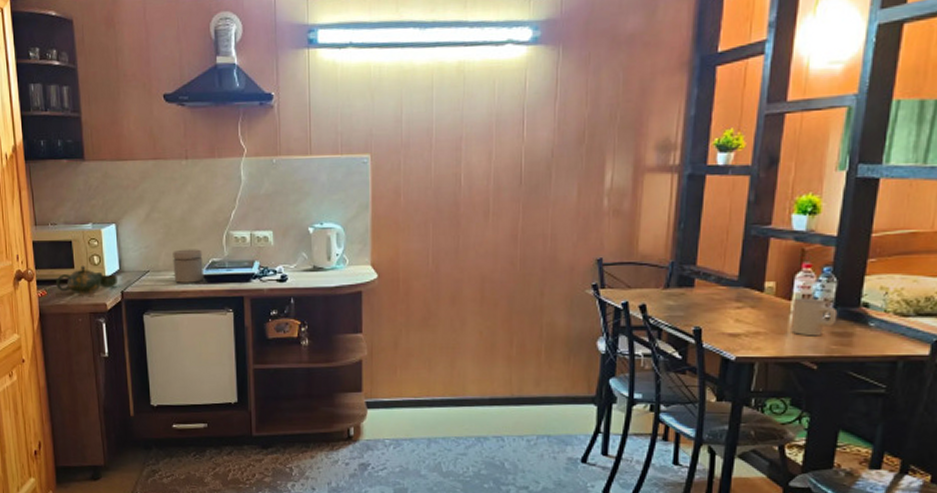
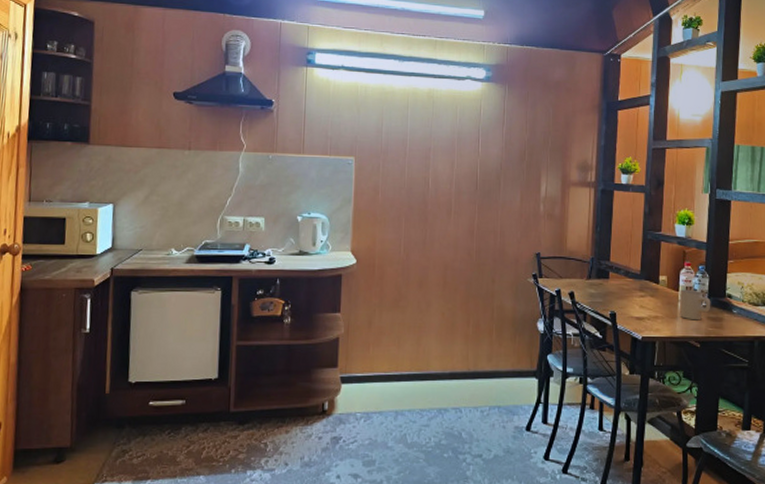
tea set: present [56,266,119,295] -> none [43,242,110,270]
jar: present [173,249,203,283] -> none [166,230,197,262]

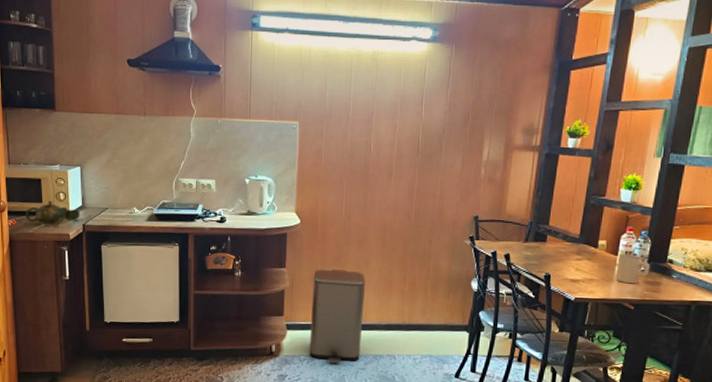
tea set: none [43,242,110,270] -> present [25,201,81,226]
pedal bin: none [366,313,428,419] -> present [309,269,366,363]

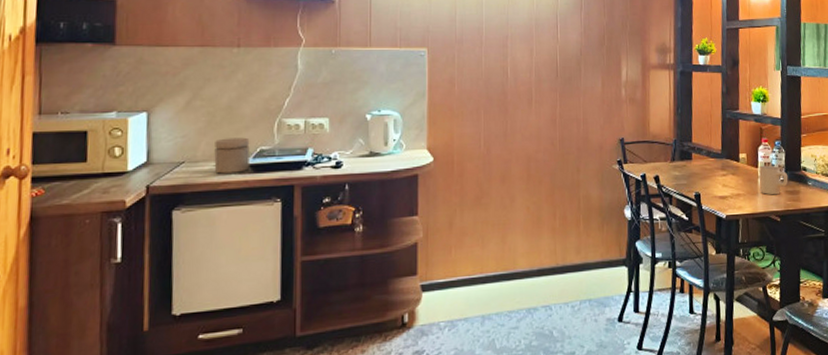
tea set: present [25,201,81,226] -> none [59,159,144,192]
jar: none [129,191,155,220] -> present [214,137,250,174]
pedal bin: present [309,269,366,363] -> none [450,211,513,325]

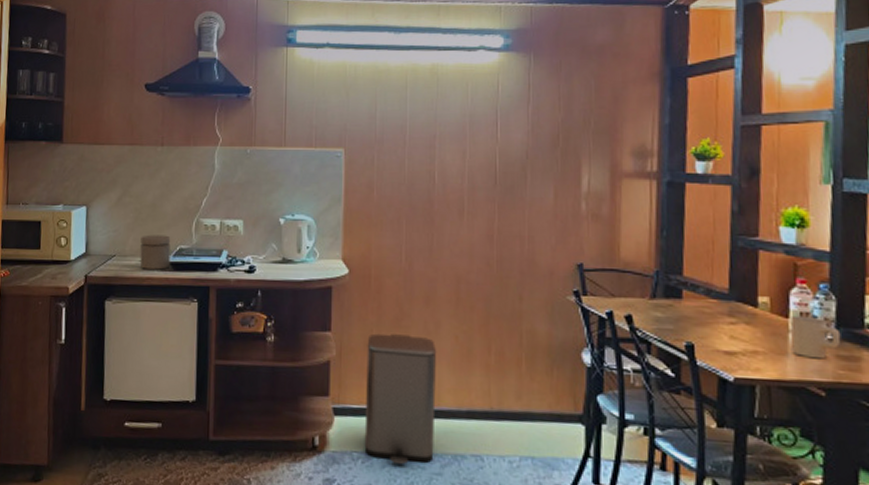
pedal bin: none [450,211,513,325] -> present [364,333,437,464]

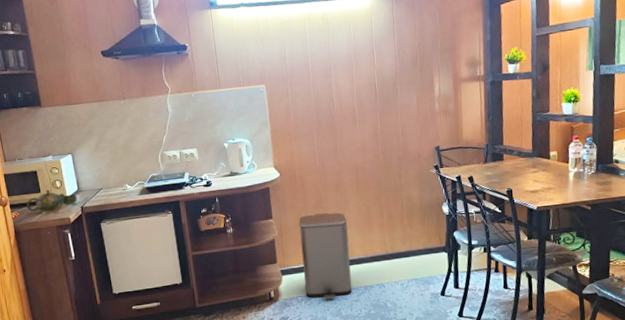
tea set: none [20,247,84,277] -> present [26,190,78,213]
jar: present [139,235,171,270] -> none [120,167,146,196]
cup: present [789,315,841,359] -> none [569,160,600,187]

